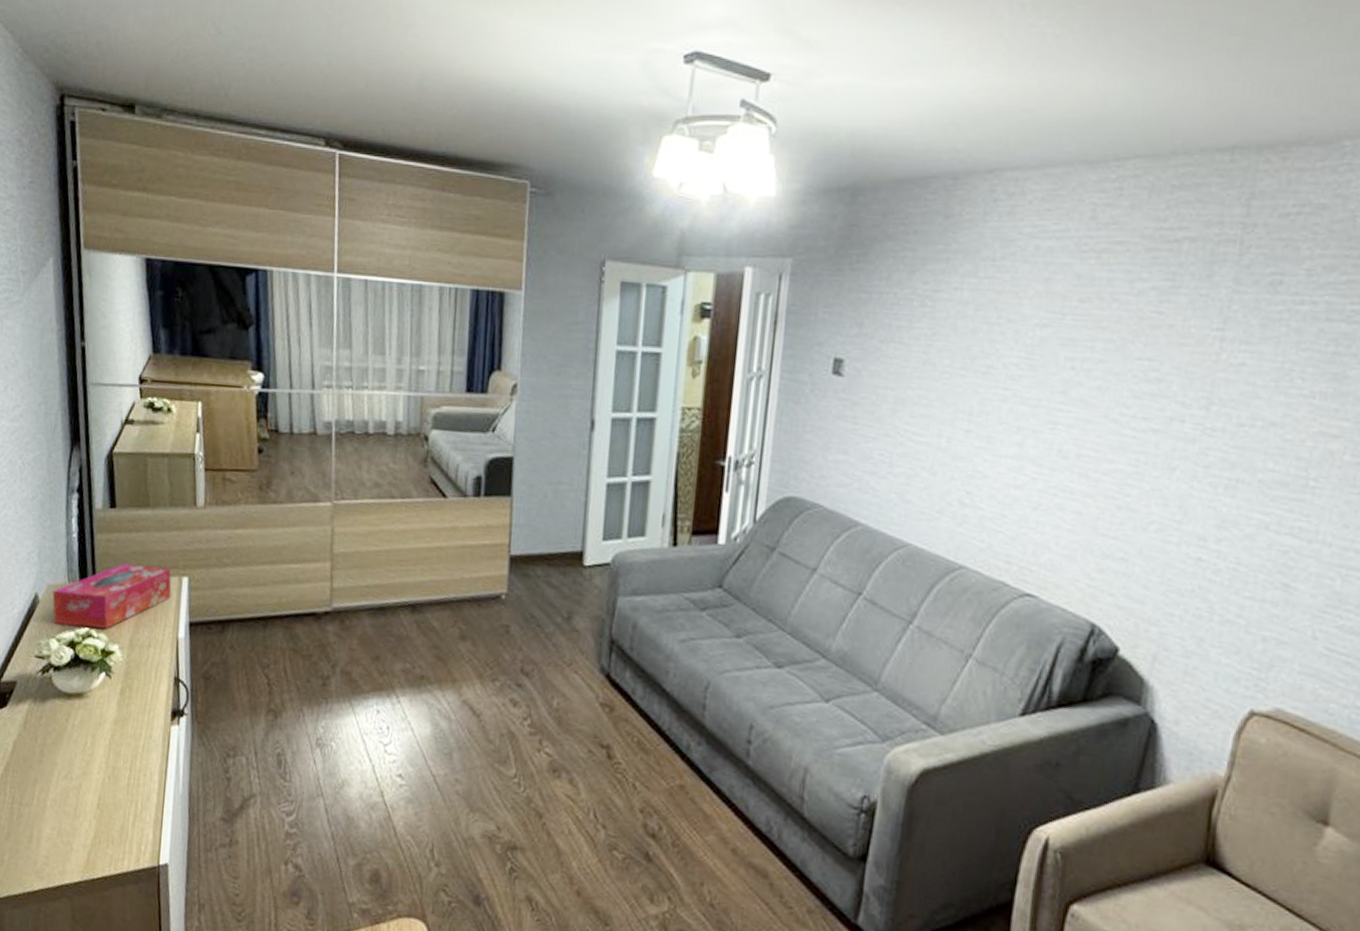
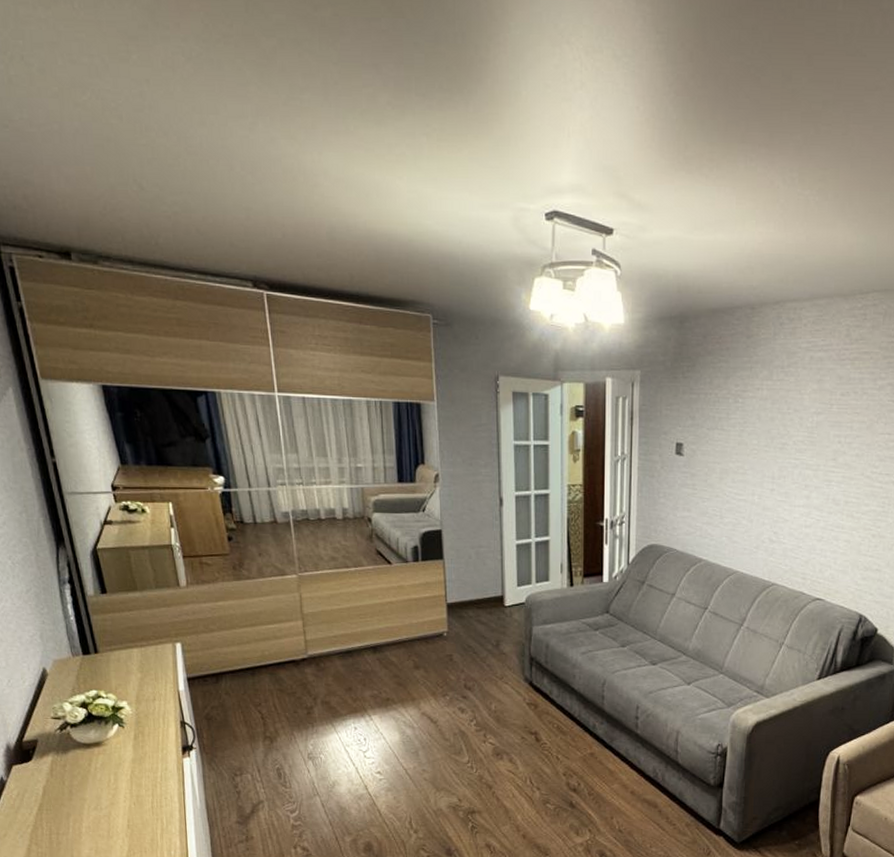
tissue box: present [52,563,172,629] -> none [59,636,168,691]

